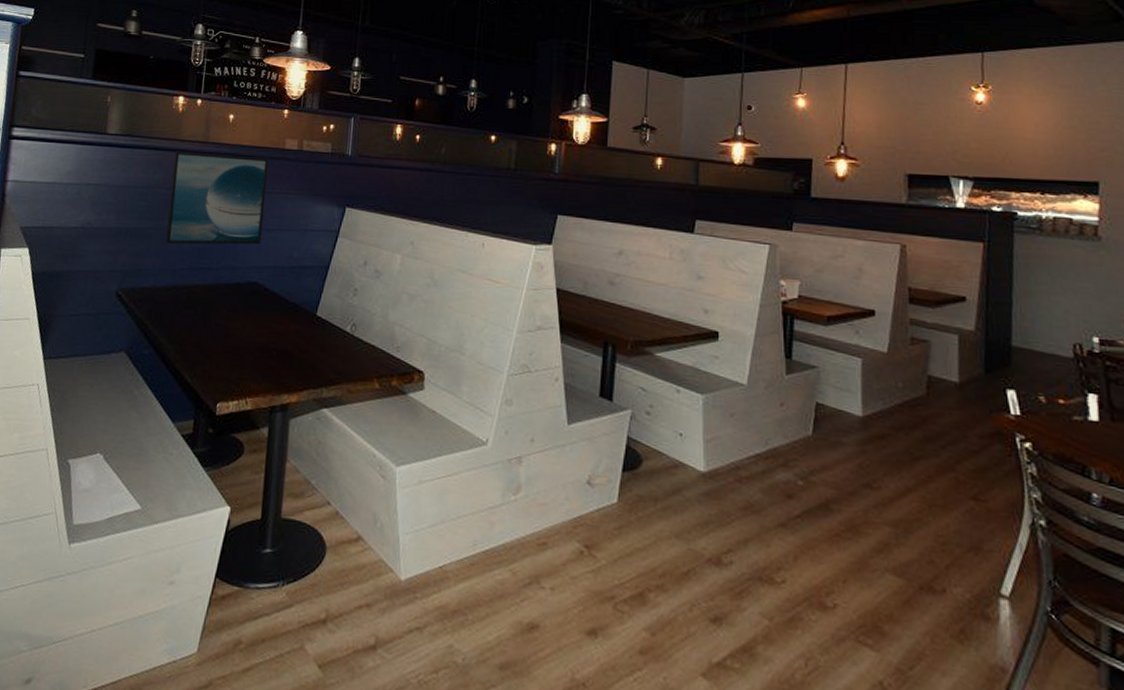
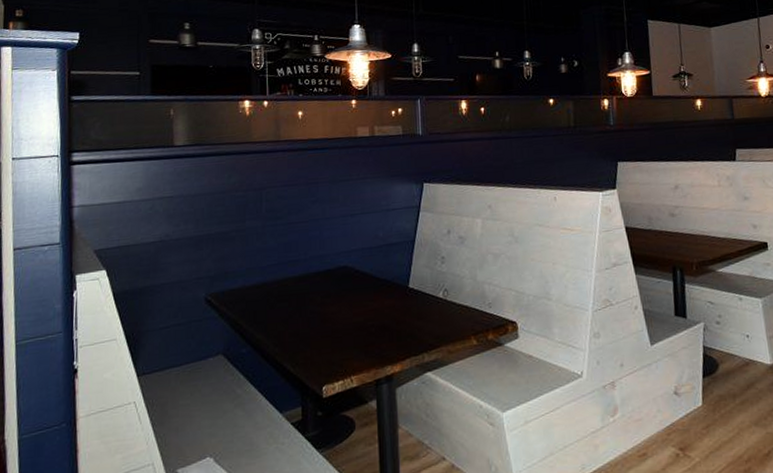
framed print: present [165,151,269,245] -> none [247,147,345,243]

